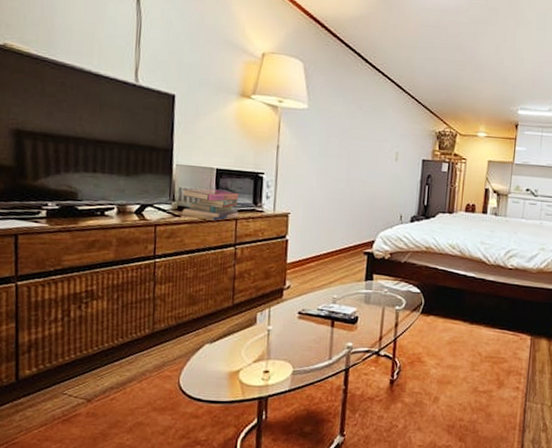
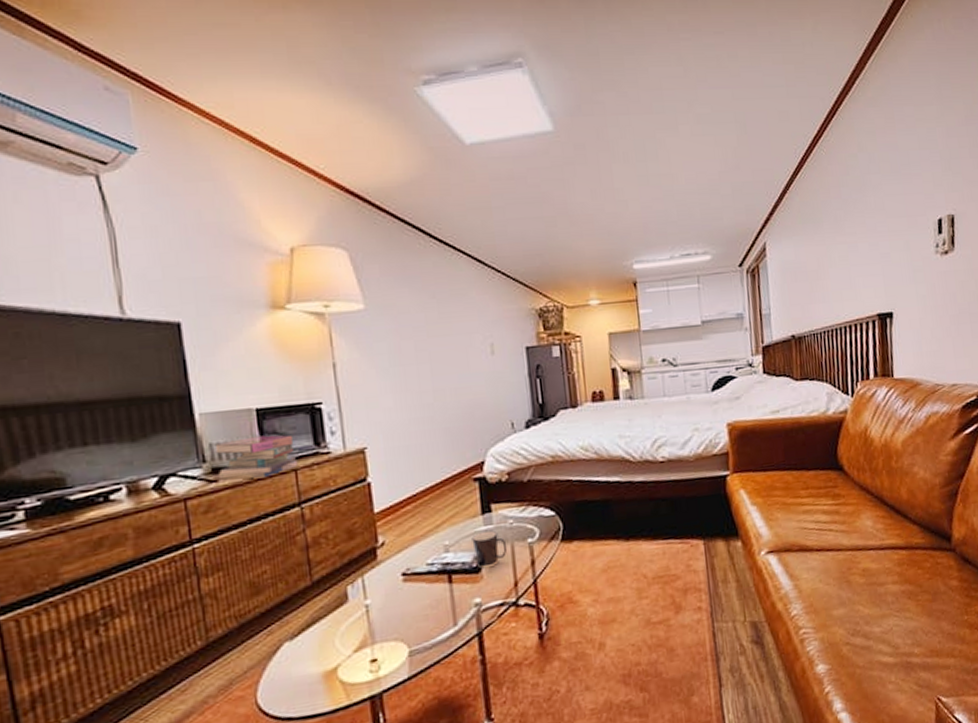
mug: none [354,293,380,322] -> present [471,530,508,569]

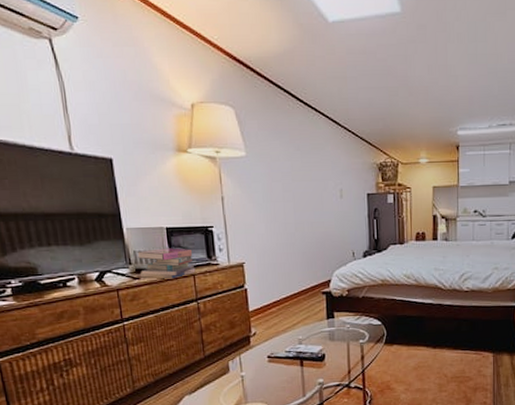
mug: present [471,530,508,569] -> none [318,331,345,359]

